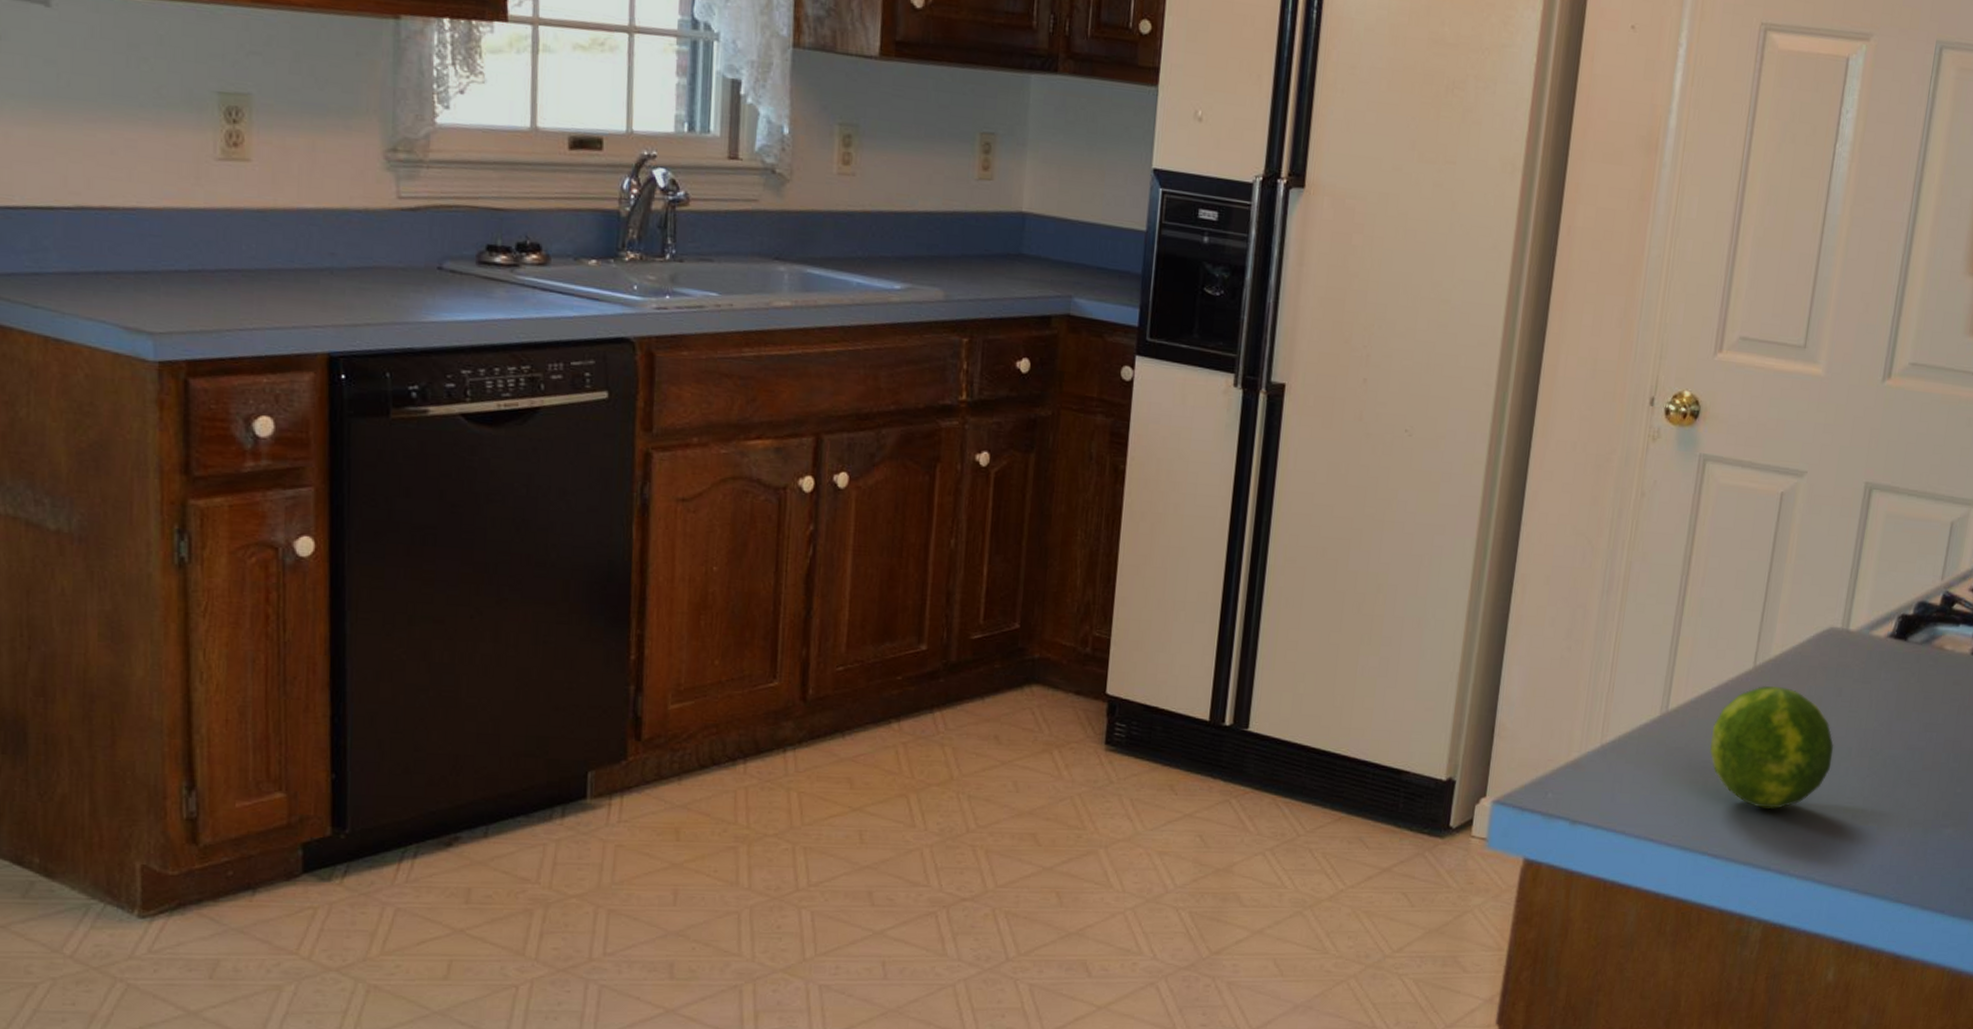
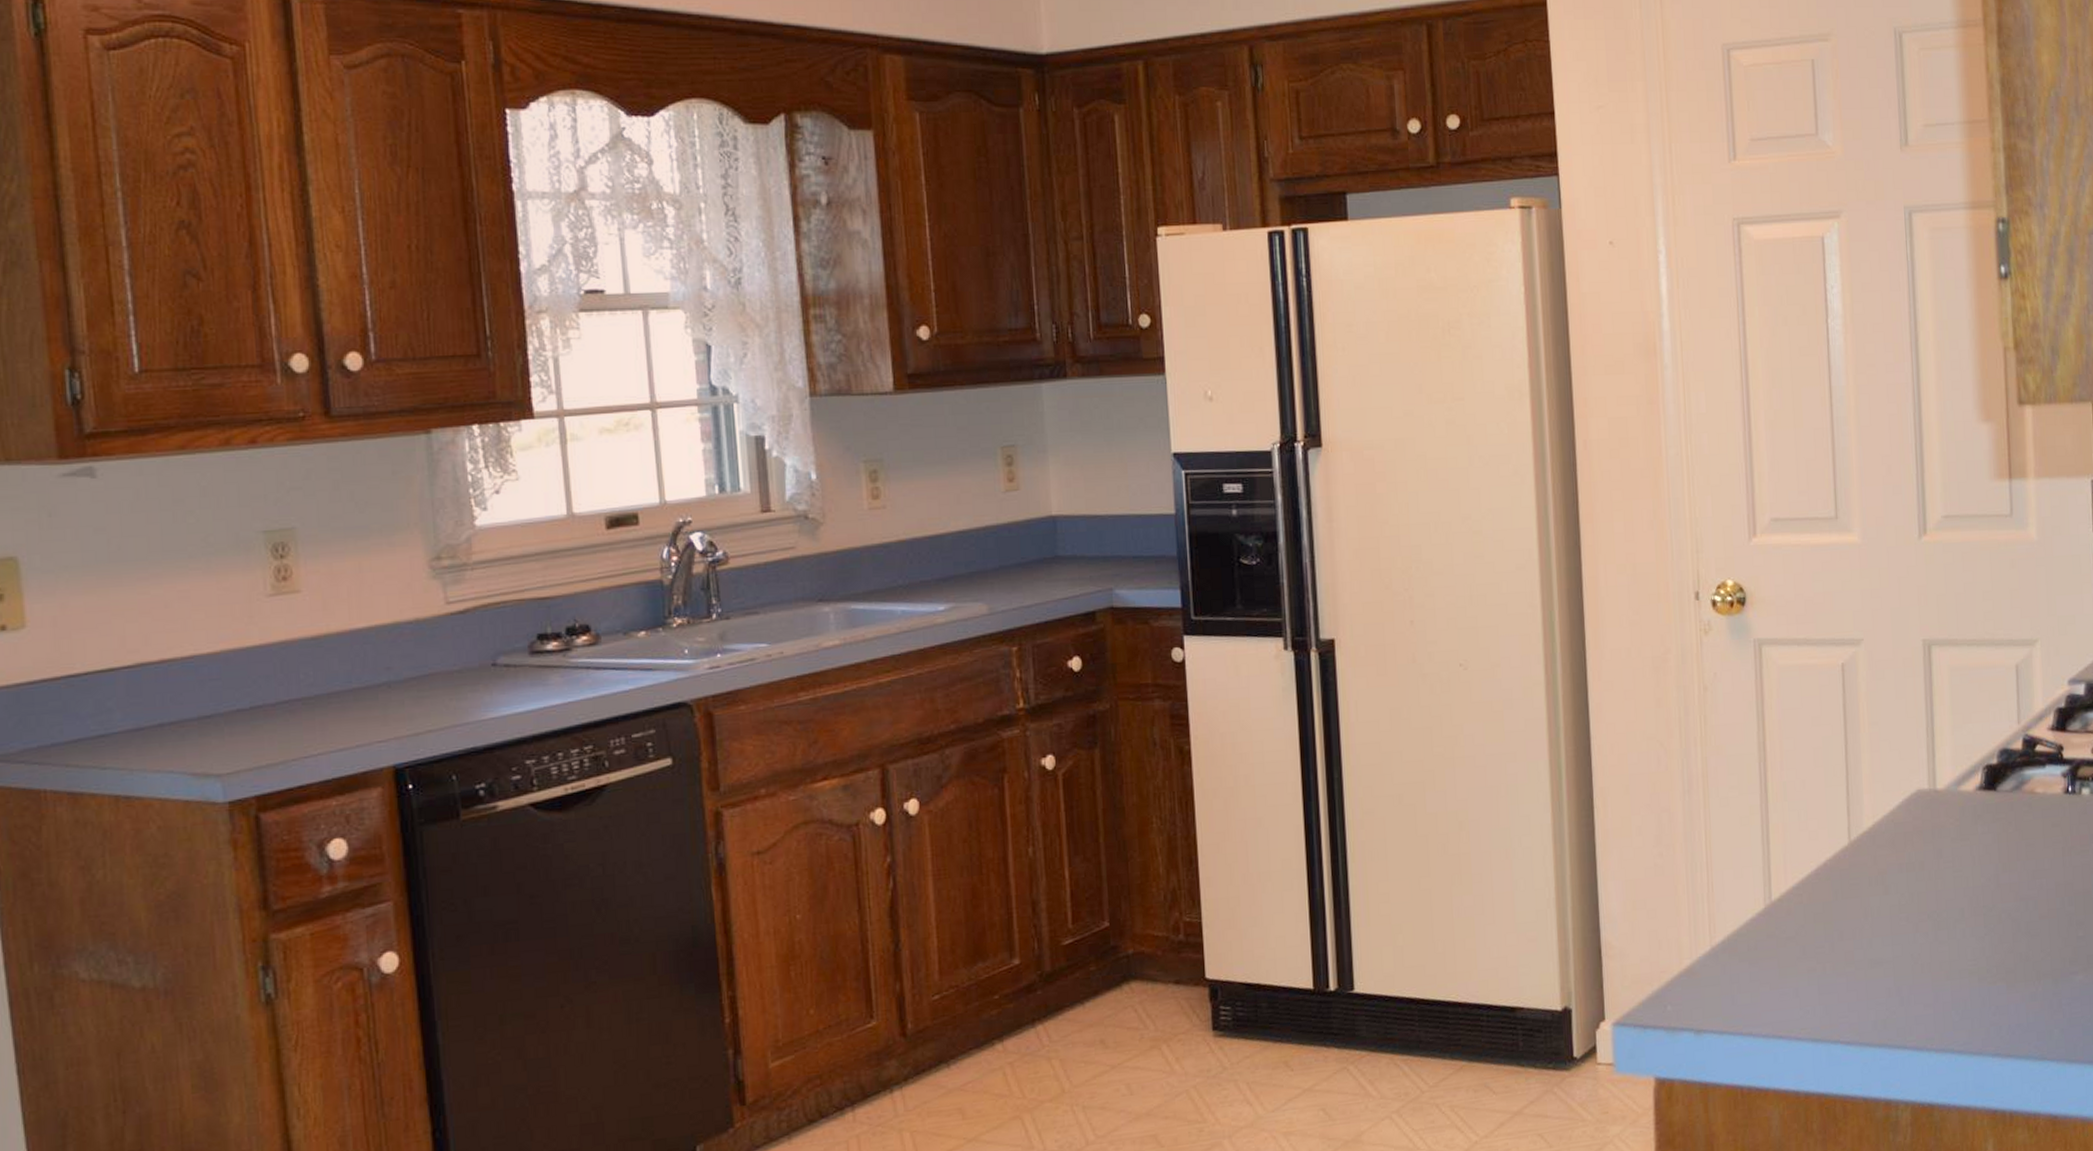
fruit: present [1710,685,1834,809] -> none [1820,858,1947,985]

